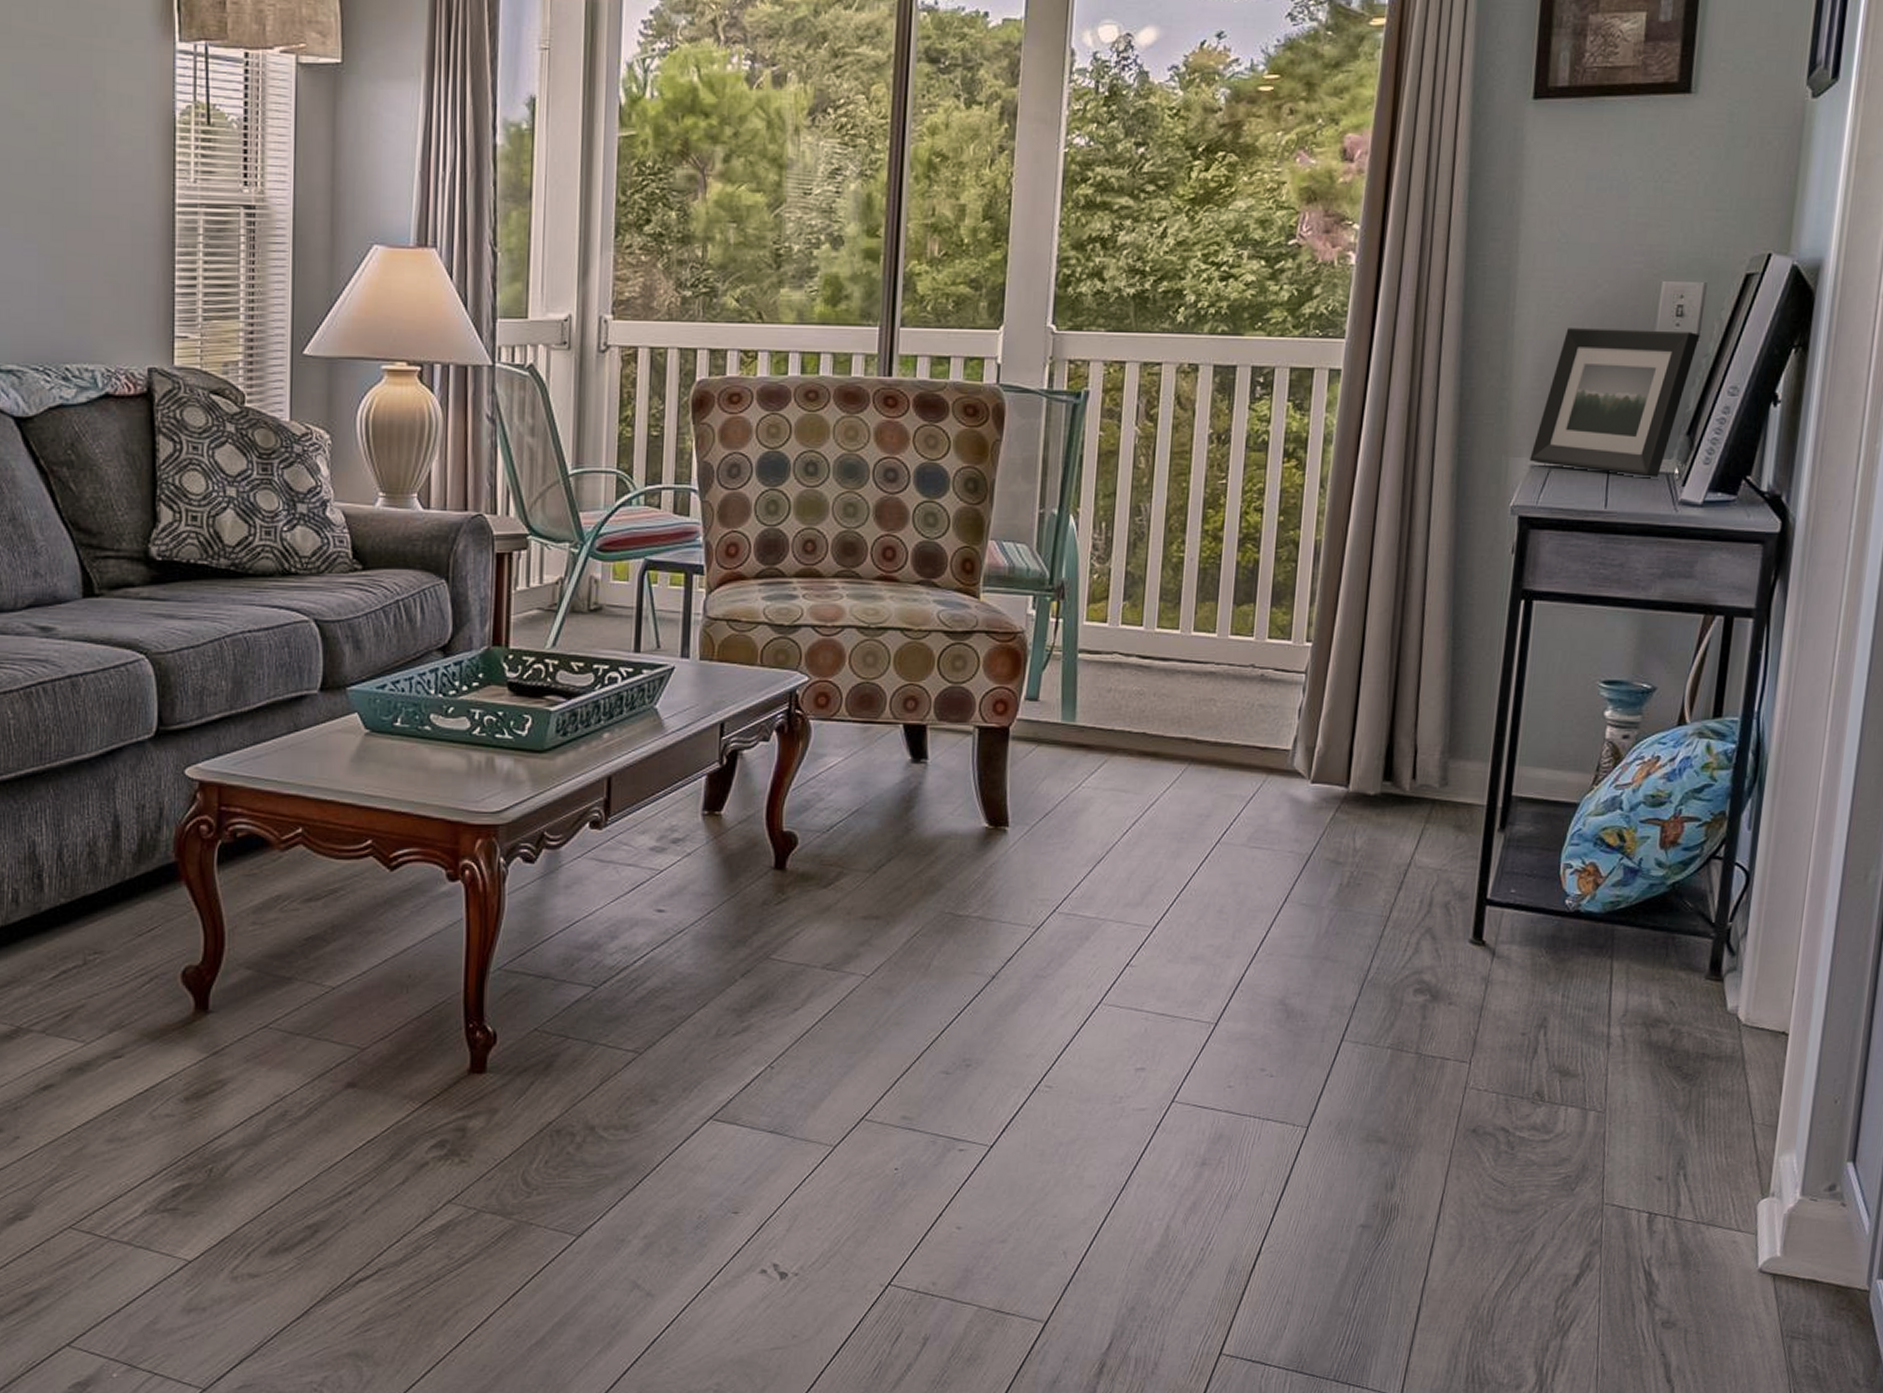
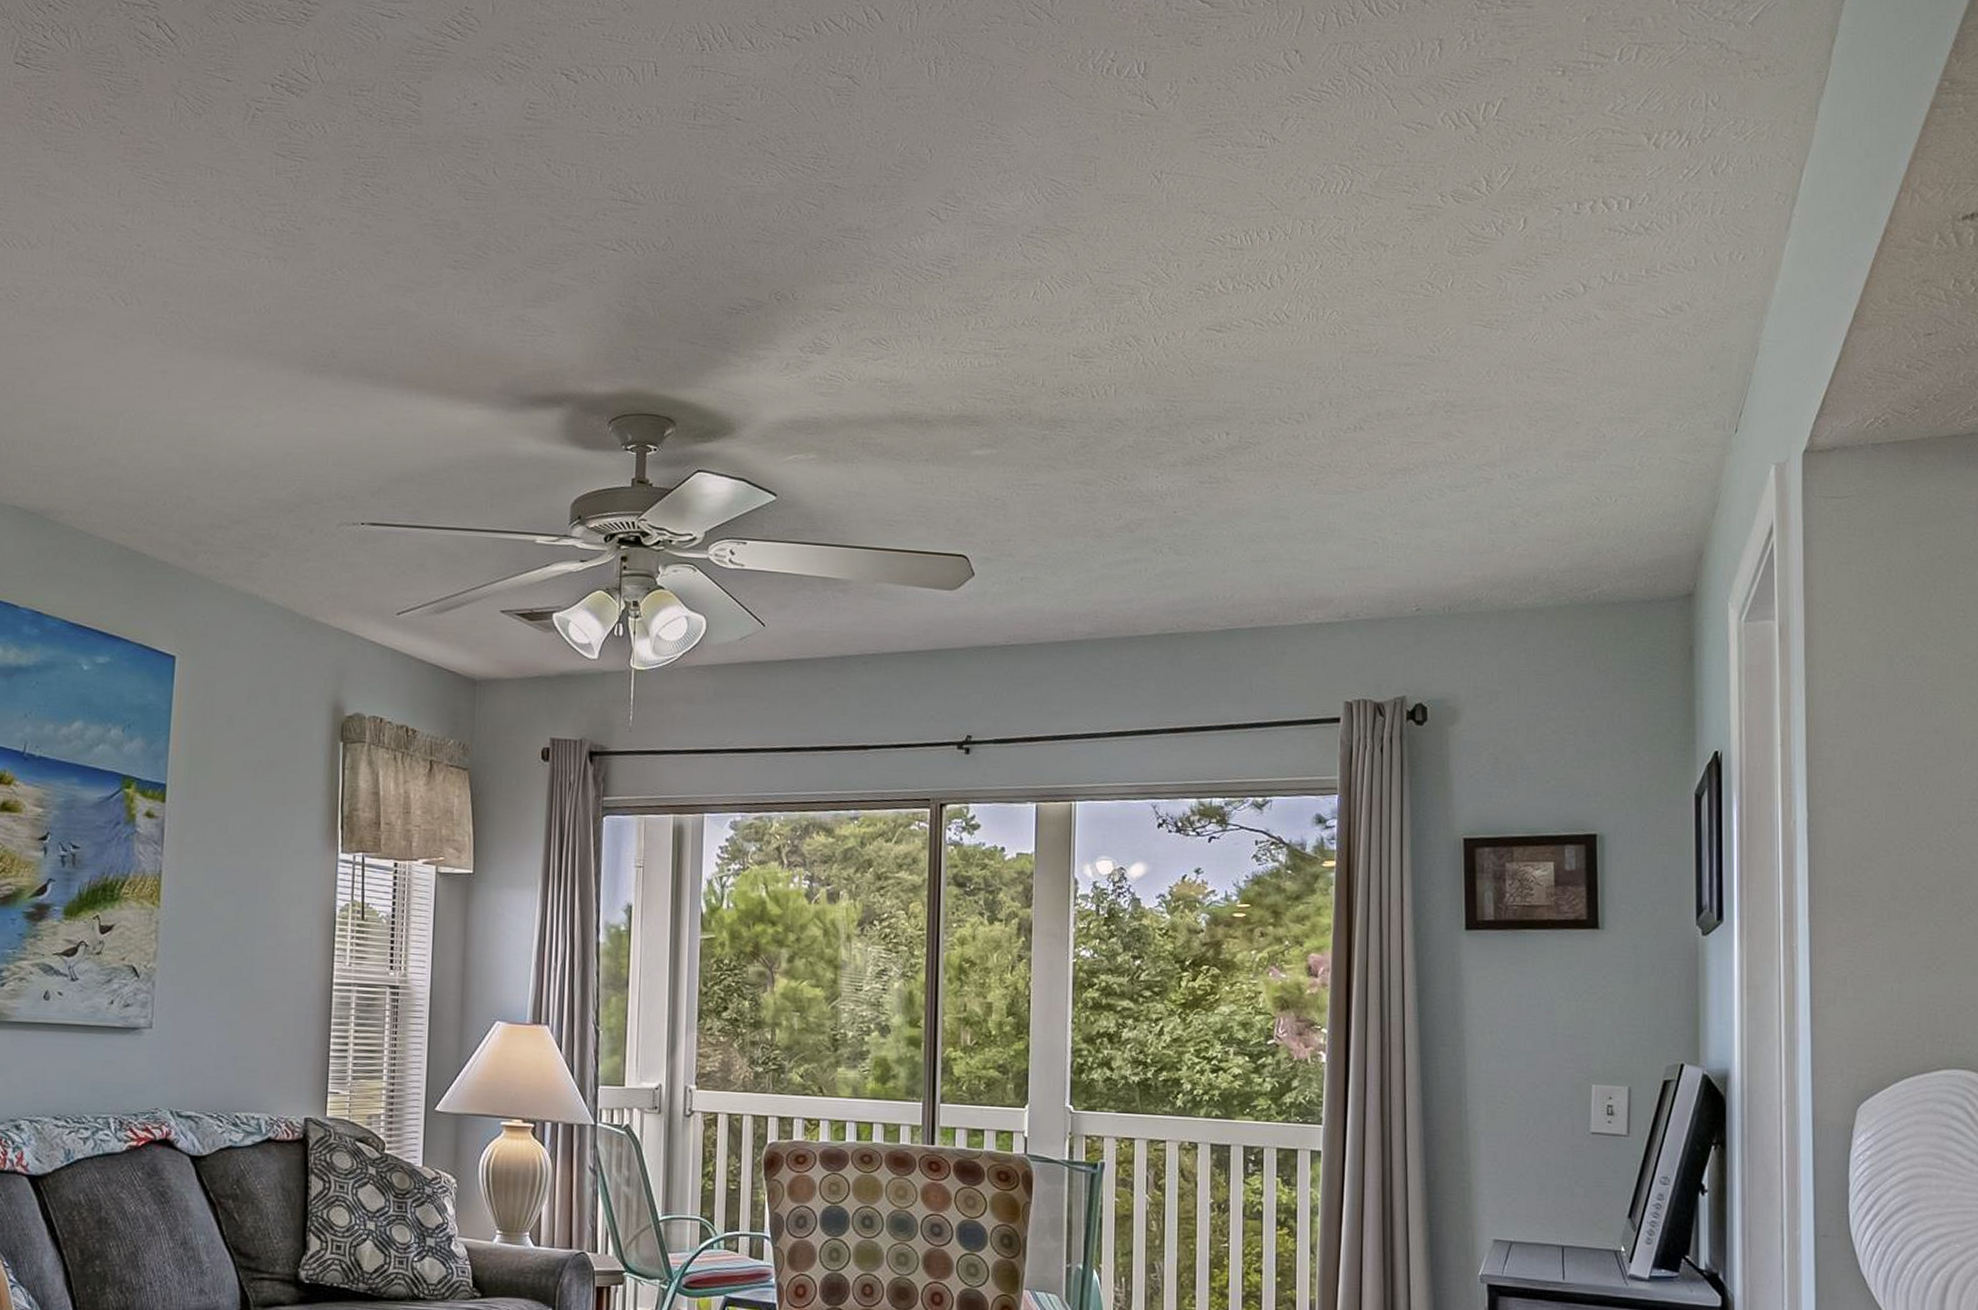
picture frame: present [1529,328,1701,477] -> none [1492,1122,1630,1254]

